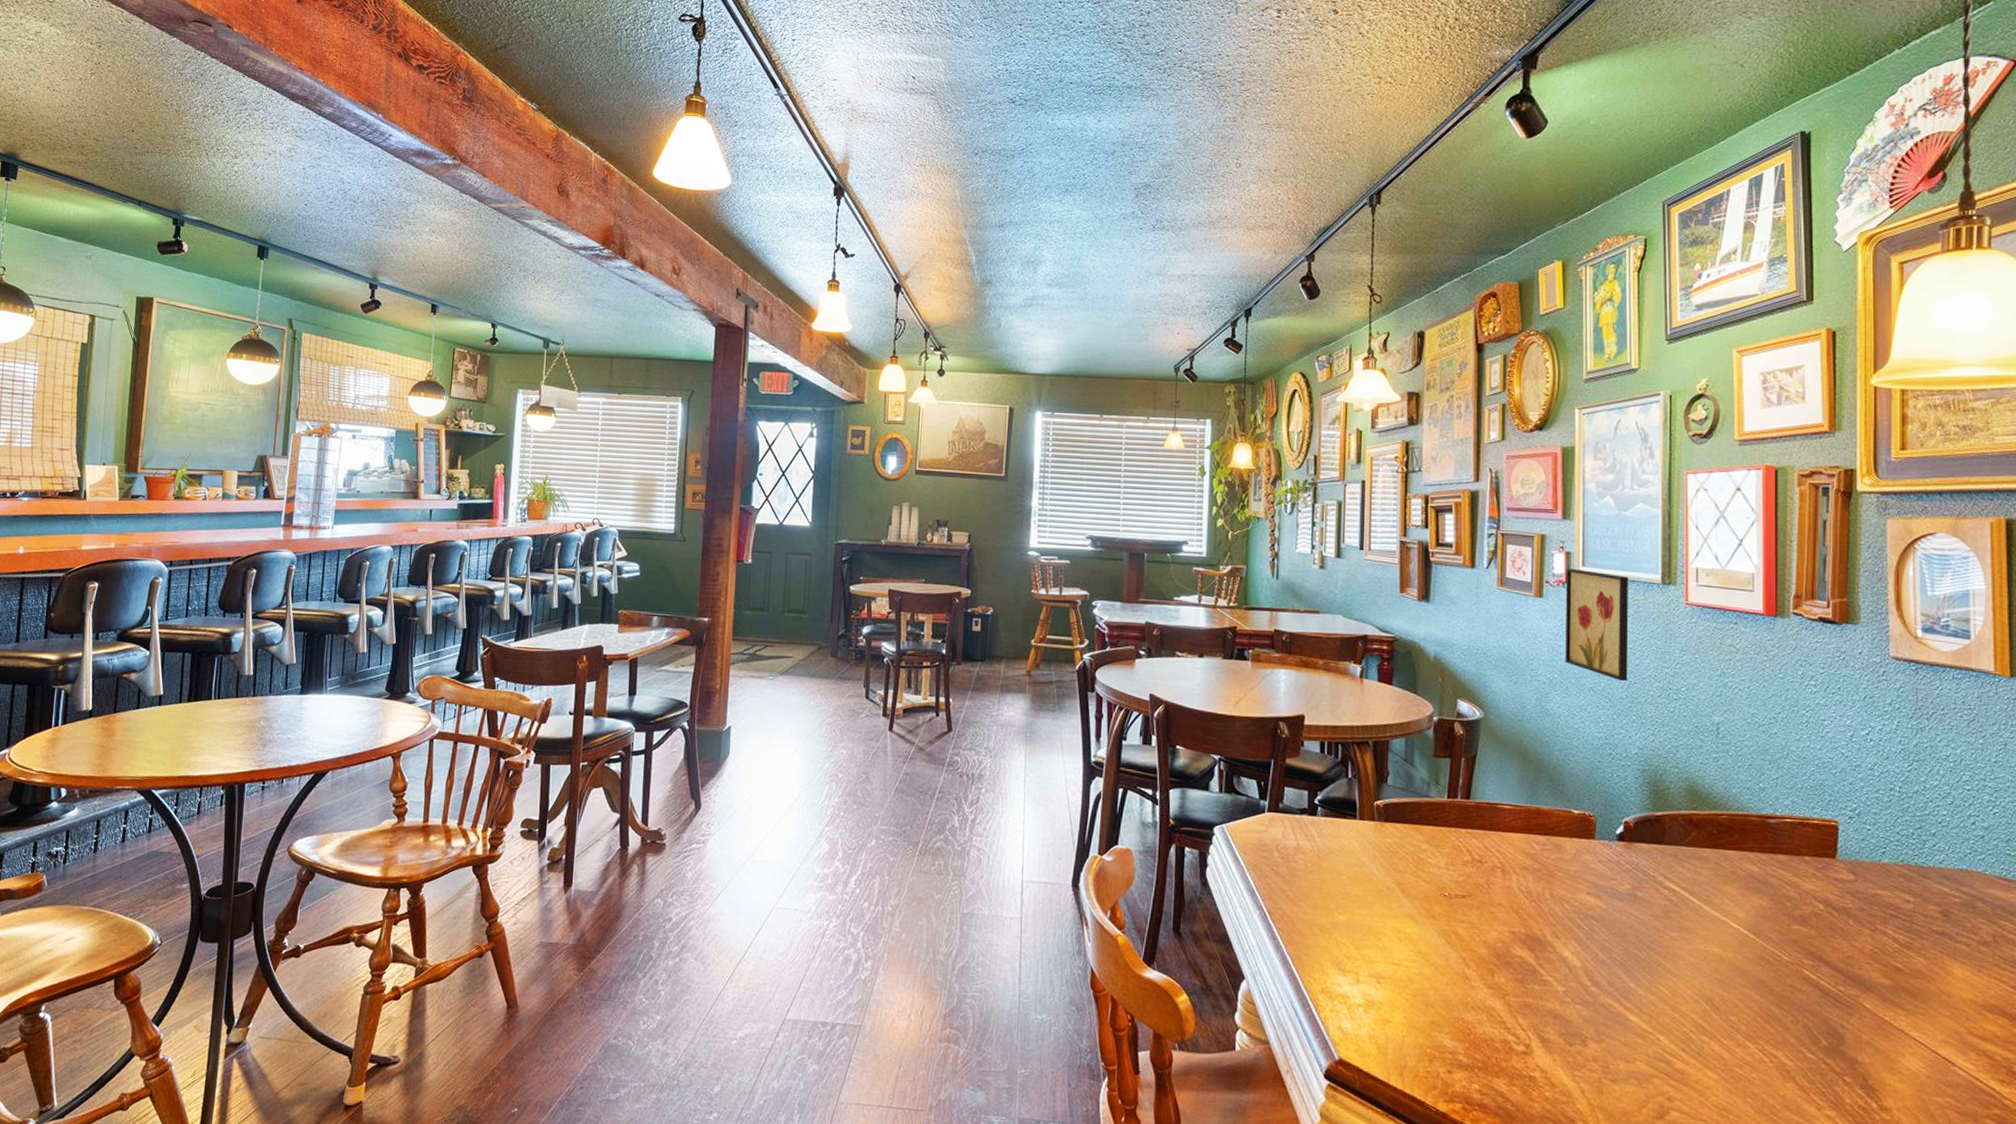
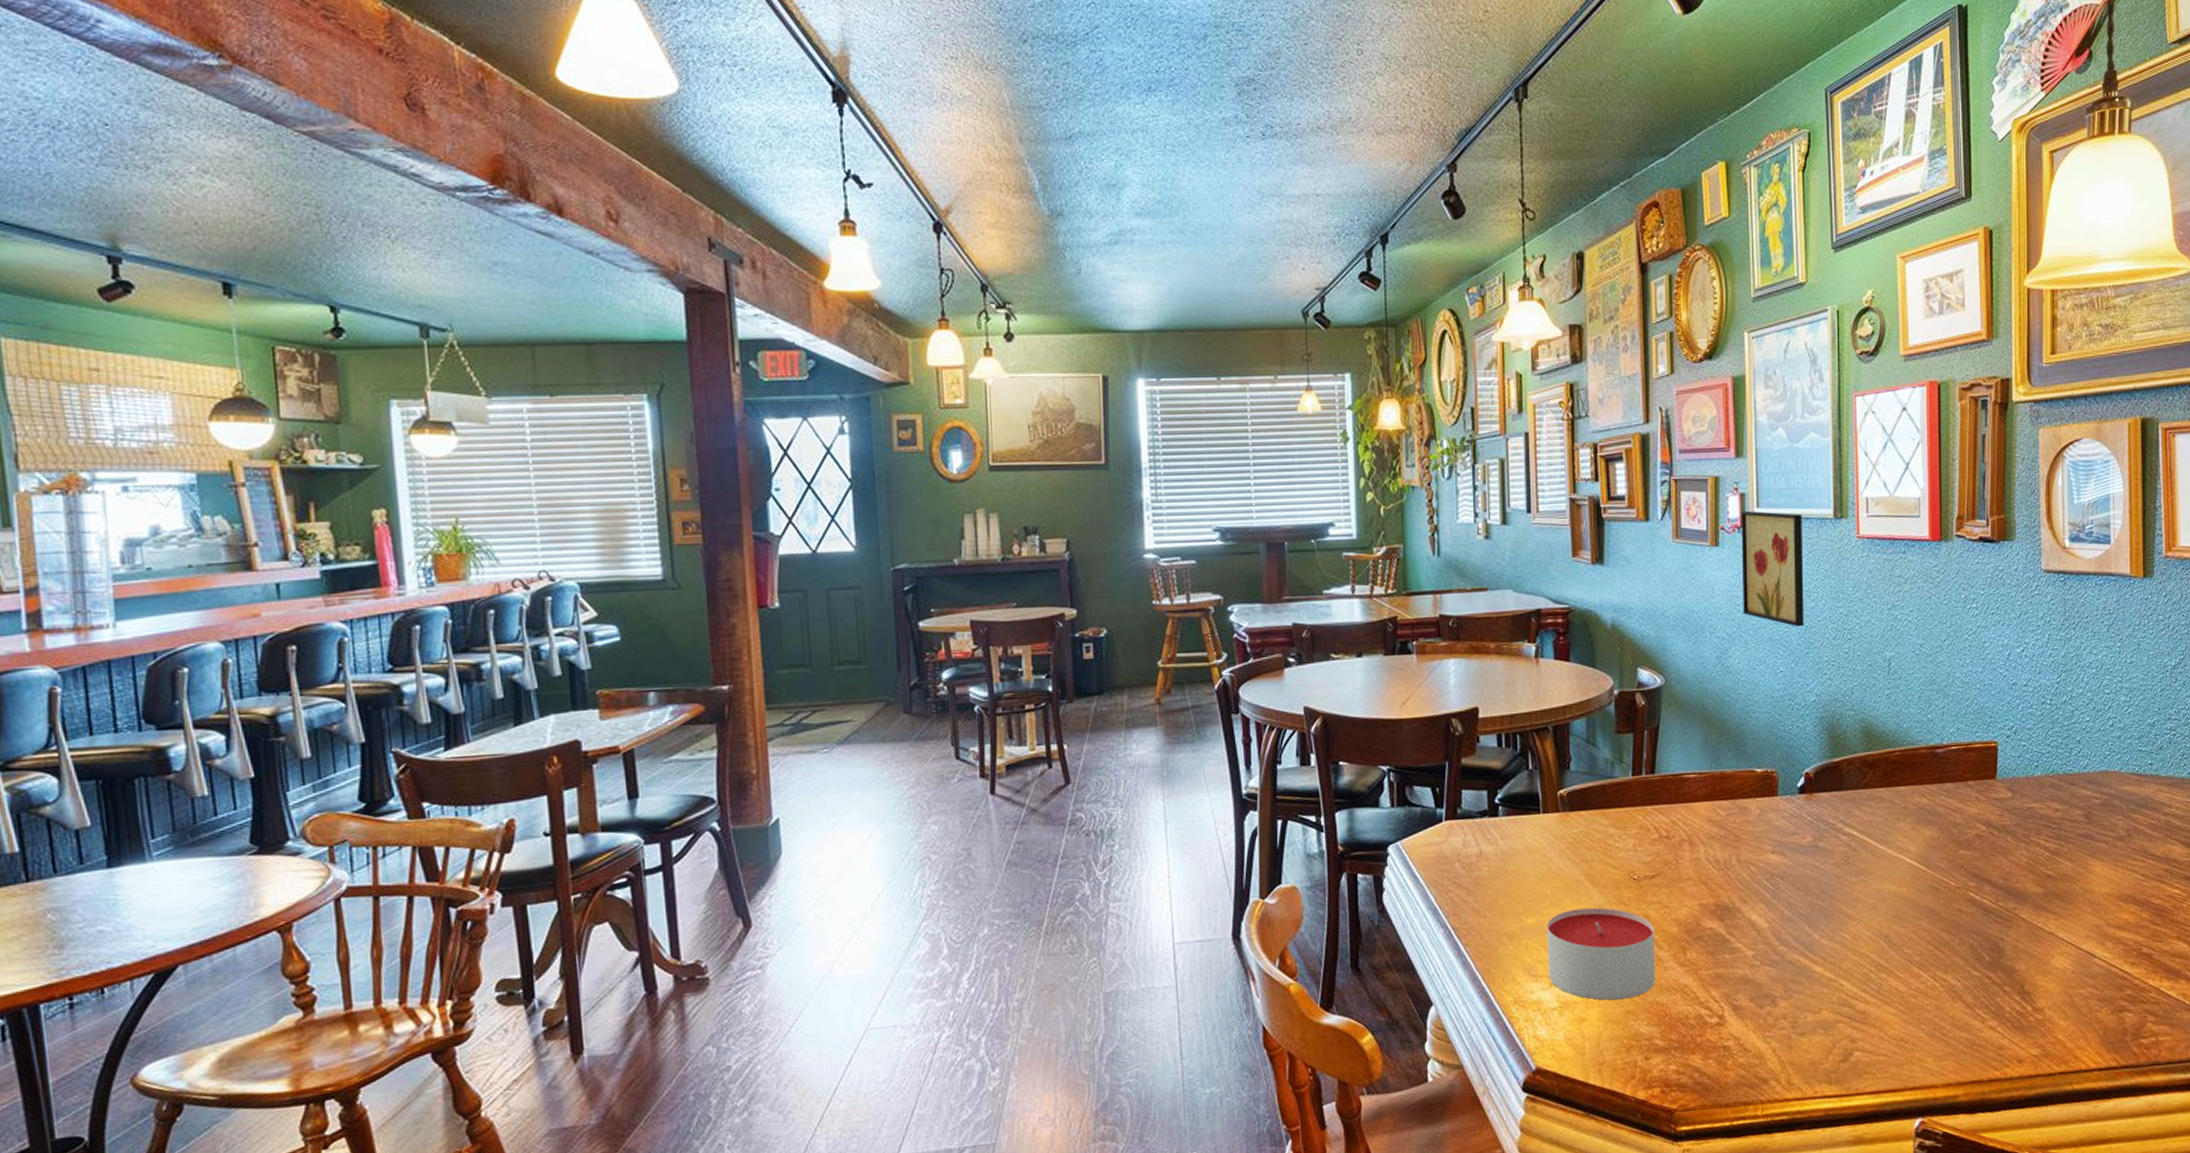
candle: none [1356,914,1463,1010] -> present [1547,907,1655,1001]

